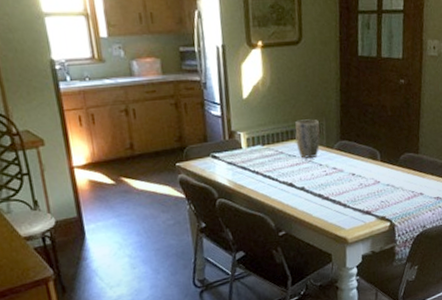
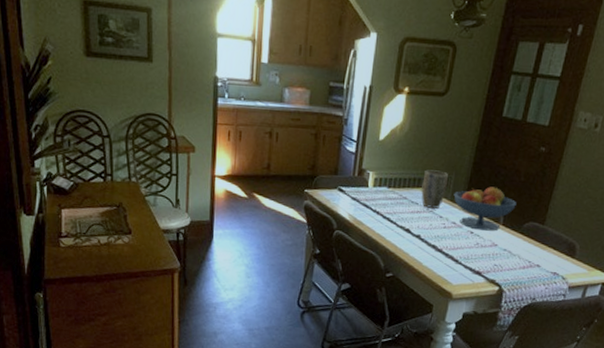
fruit bowl: none [328,125,389,171] -> present [453,186,517,231]

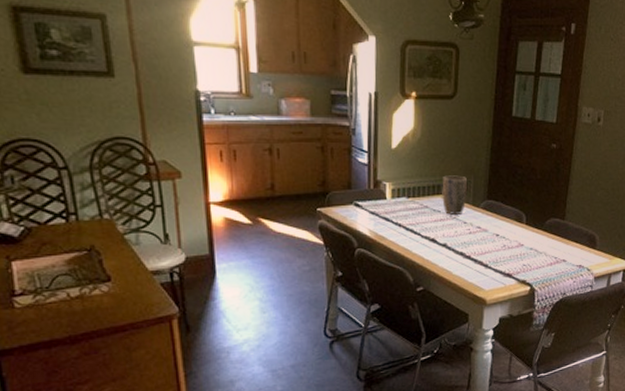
fruit bowl: present [453,186,517,231] -> none [475,187,536,232]

